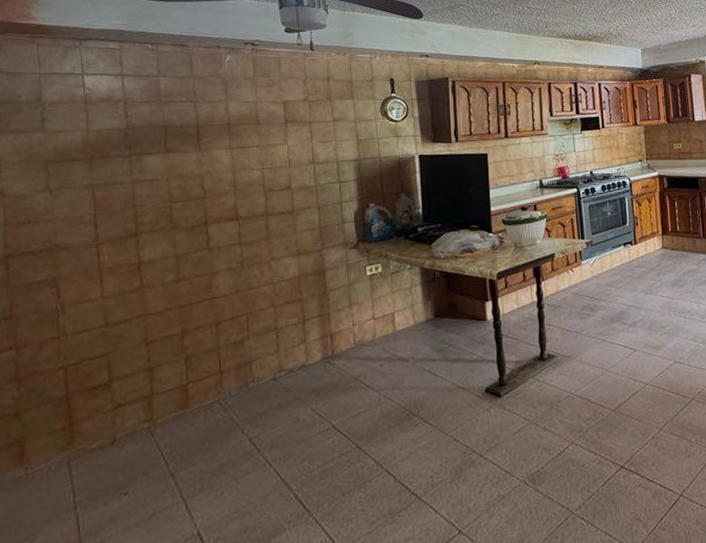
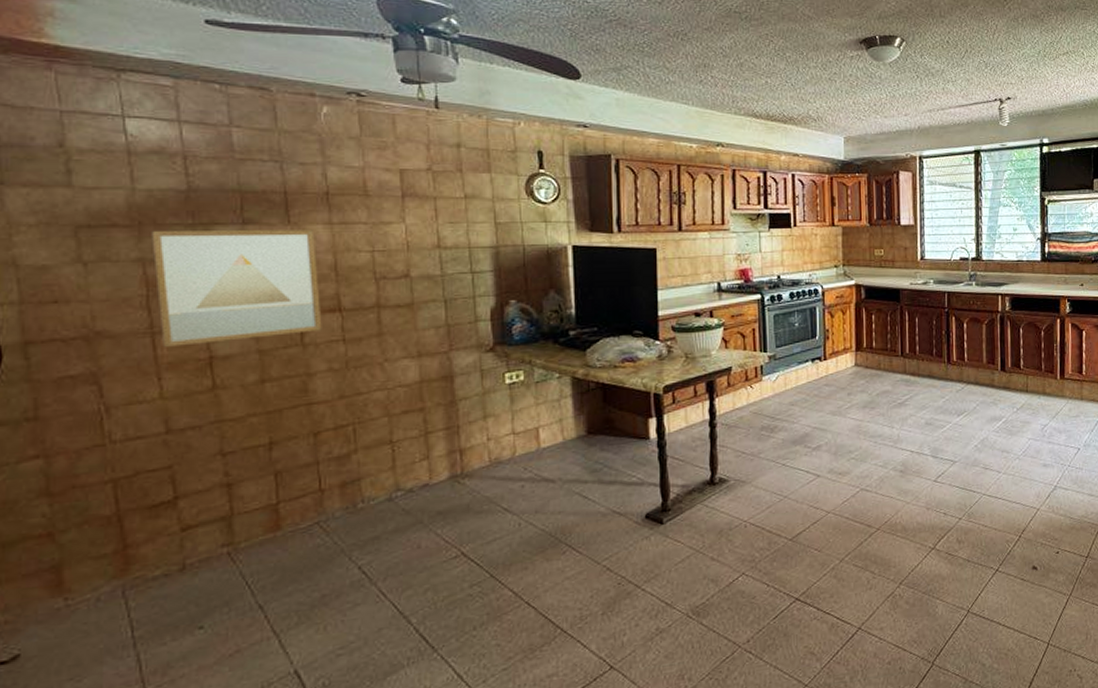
wall art: none [99,154,224,255] -> present [151,230,322,347]

